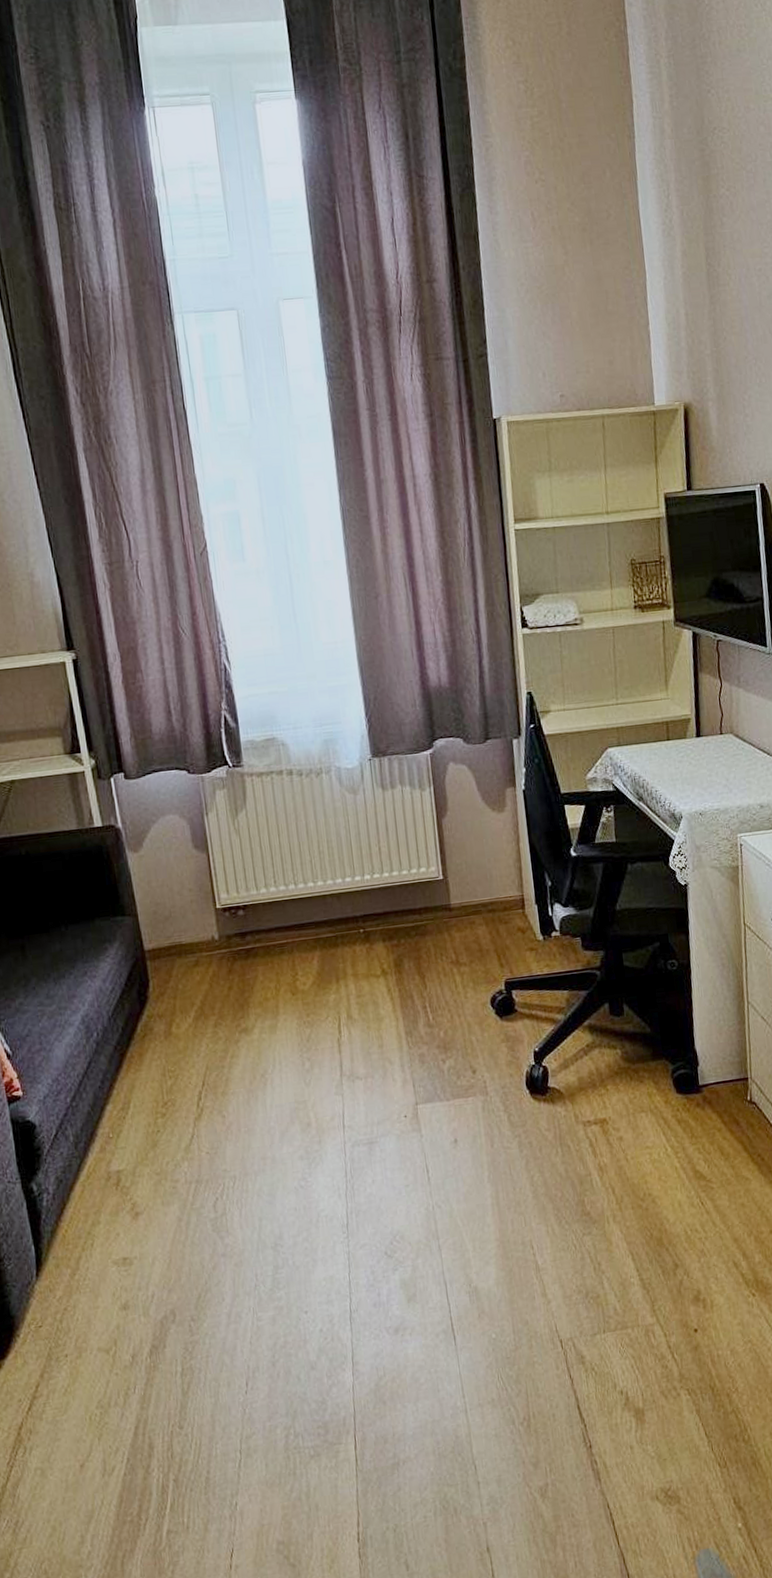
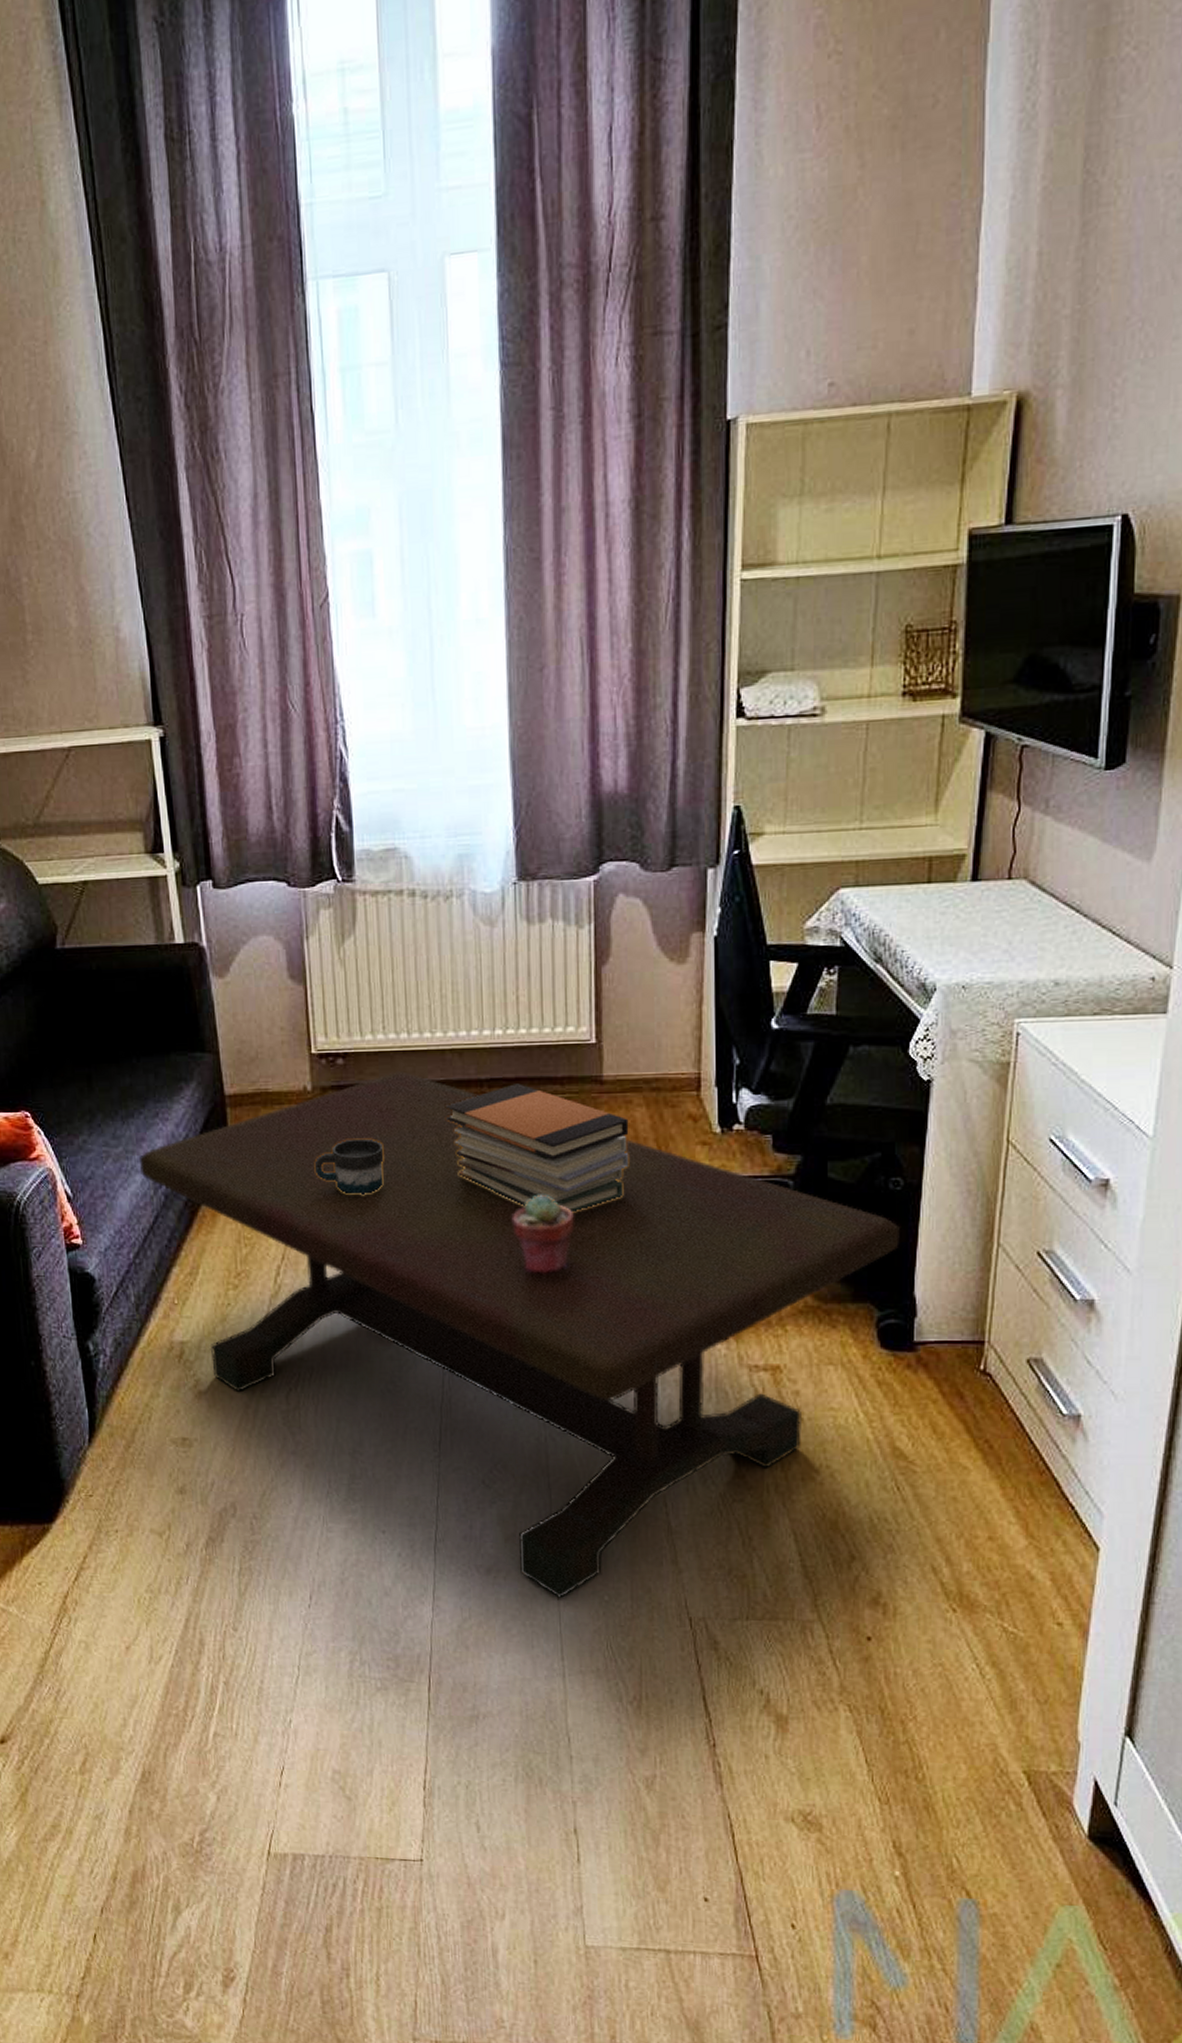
coffee table: none [71,916,680,1343] -> present [138,1071,900,1598]
mug: none [225,974,284,1023] -> present [314,1138,384,1195]
book stack: none [329,916,478,1017] -> present [444,1083,630,1213]
potted succulent: none [391,1004,440,1071] -> present [513,1195,574,1274]

